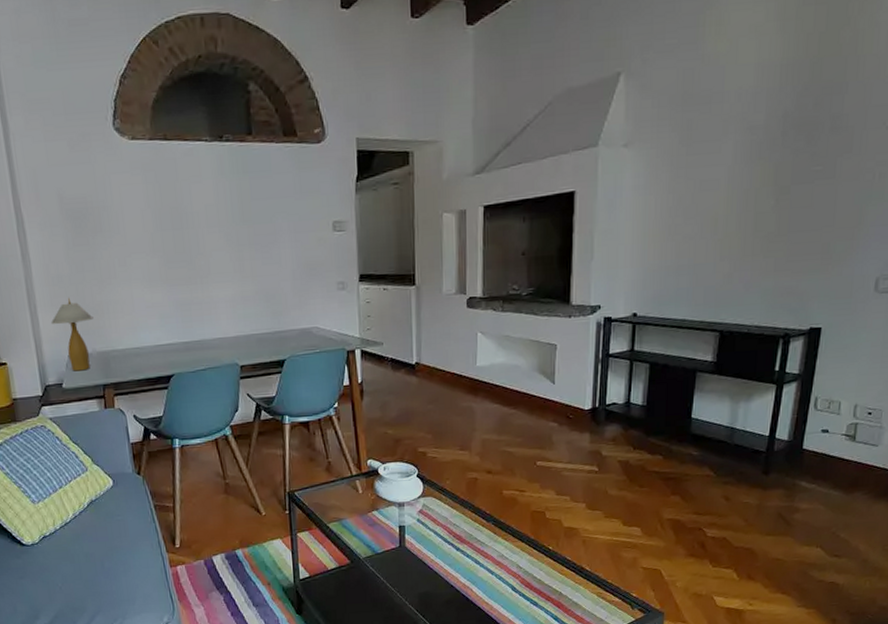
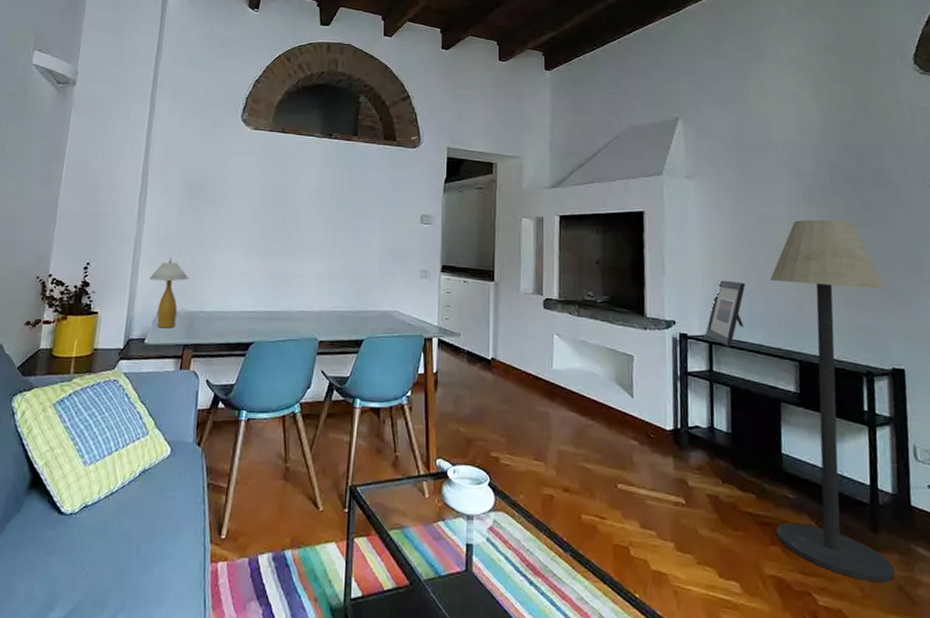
picture frame: none [630,257,676,325] -> present [705,280,746,347]
floor lamp: none [678,177,817,514] -> present [769,219,895,583]

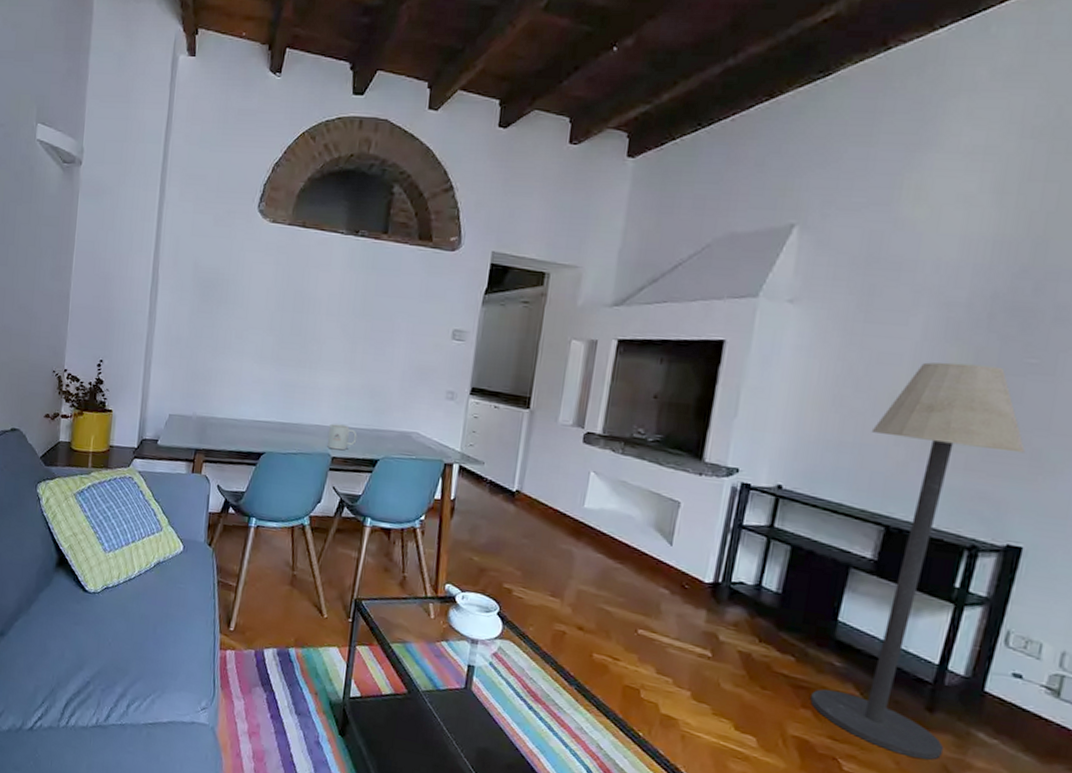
table lamp: present [148,256,189,329] -> none [160,359,201,432]
mug: none [313,308,342,334] -> present [327,423,358,451]
picture frame: present [705,280,746,347] -> none [774,427,838,503]

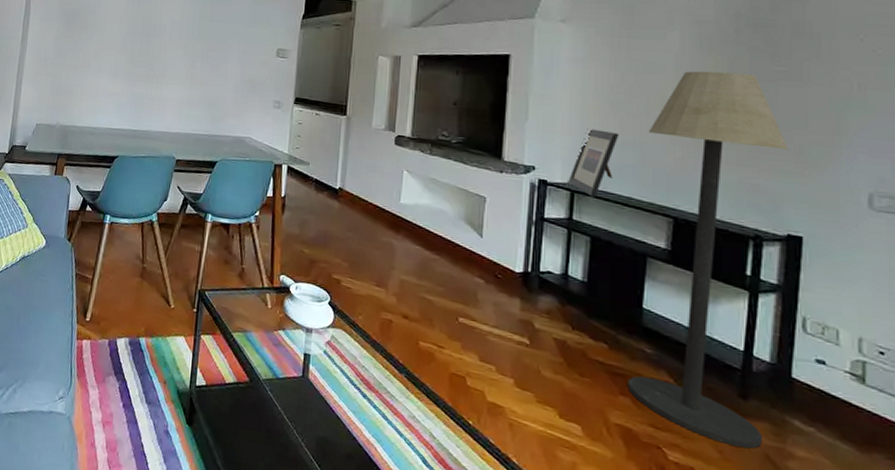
mug: present [327,423,358,451] -> none [172,130,198,154]
picture frame: none [774,427,838,503] -> present [568,128,619,197]

